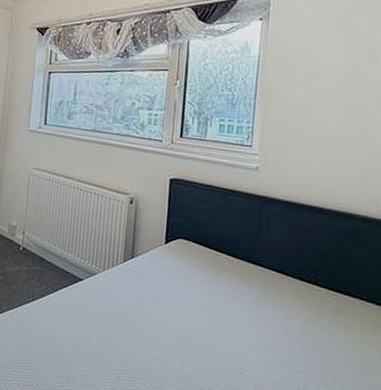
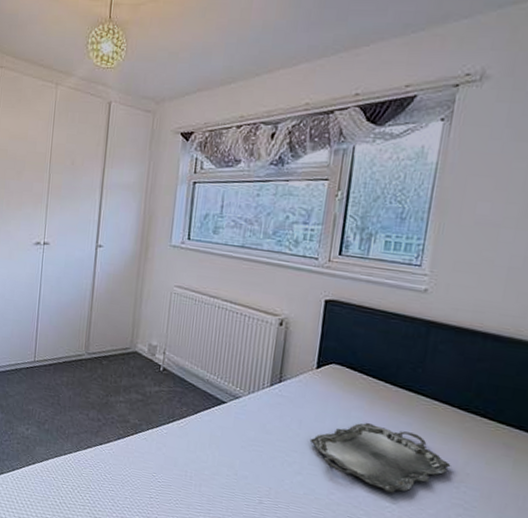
serving tray: none [161,294,290,363] -> present [309,422,451,493]

